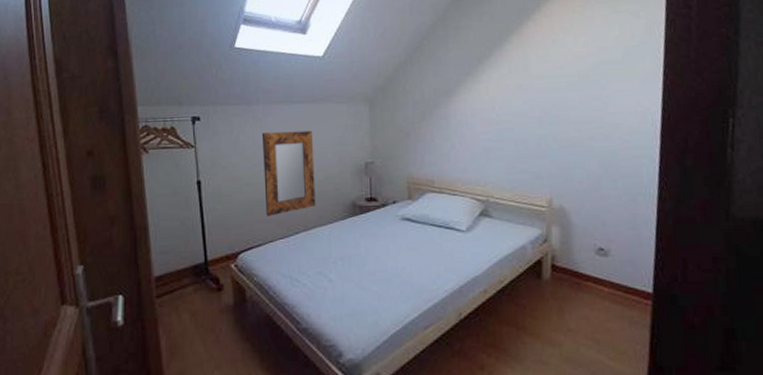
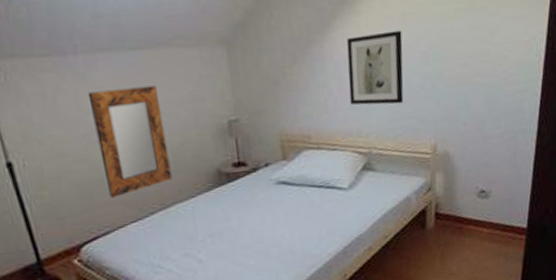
wall art: none [468,97,520,160] -> present [346,30,404,105]

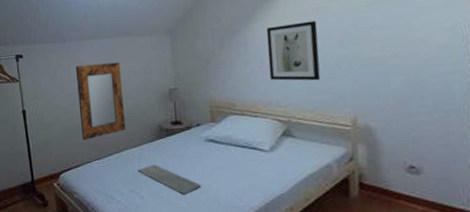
bath mat: none [192,219,272,251] -> present [138,164,201,195]

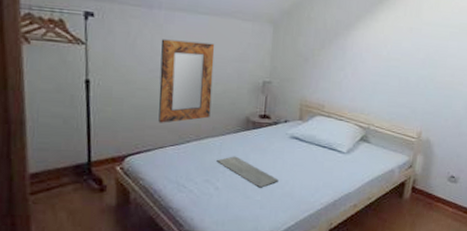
wall art: present [266,20,321,81] -> none [360,37,408,95]

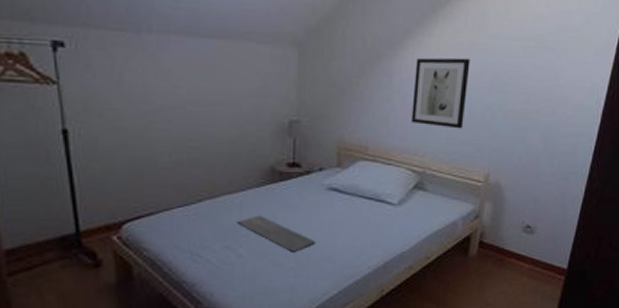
home mirror: present [158,39,215,123] -> none [155,72,225,179]
wall art: none [360,37,408,95] -> present [411,57,471,129]

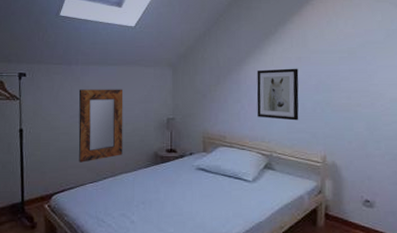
home mirror: none [155,72,225,179] -> present [78,89,123,163]
bath mat: present [237,215,315,252] -> none [131,190,189,220]

